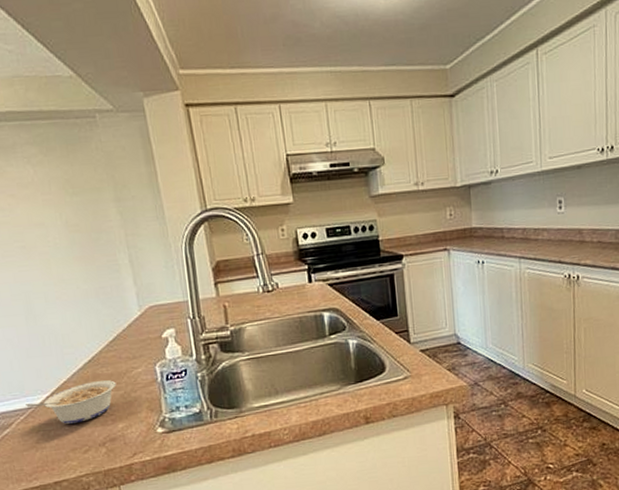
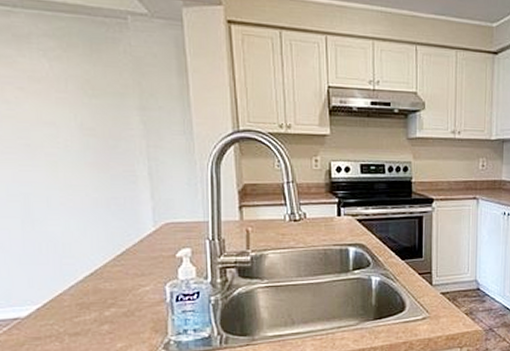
legume: present [26,380,117,424] -> none [11,296,119,339]

